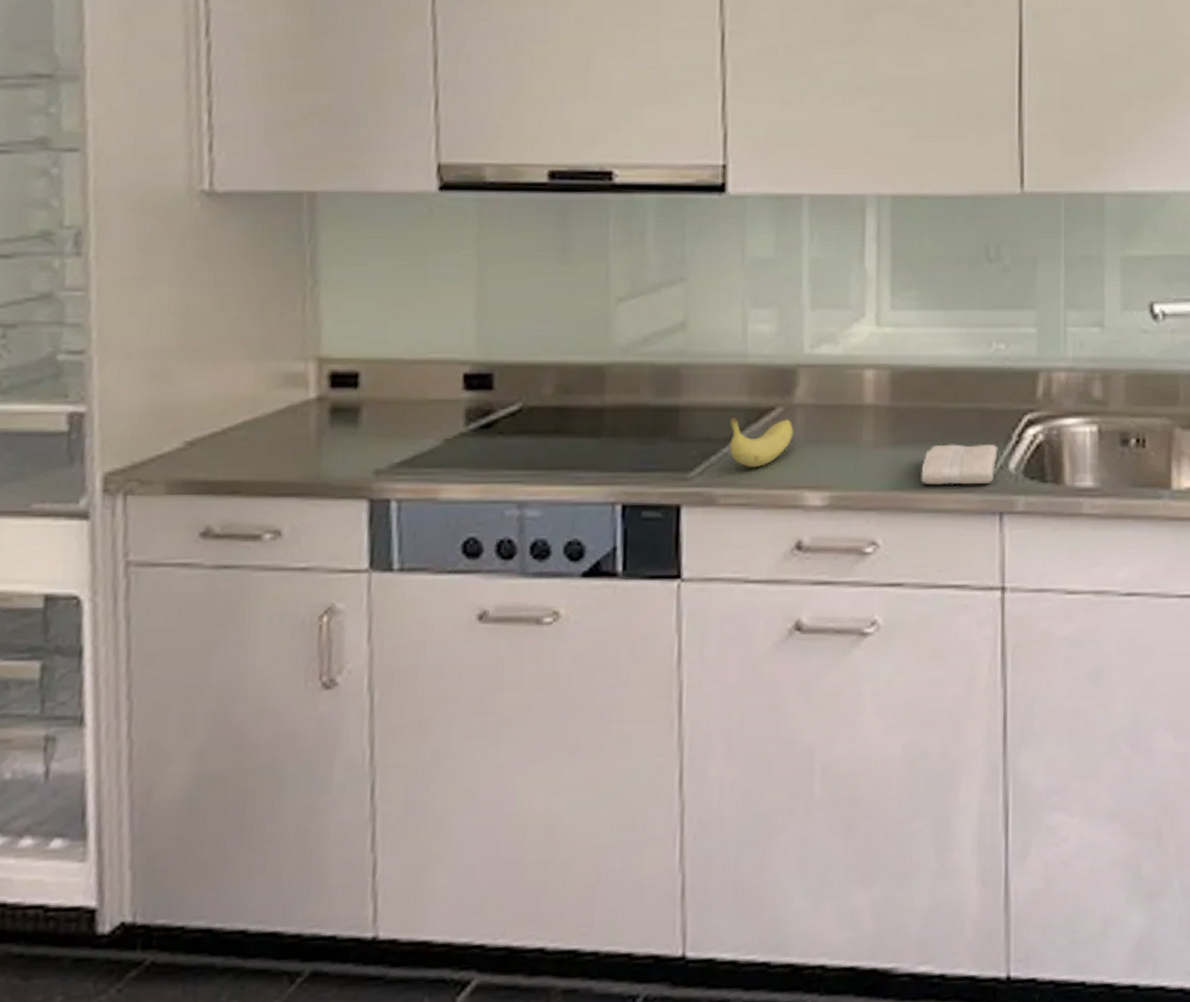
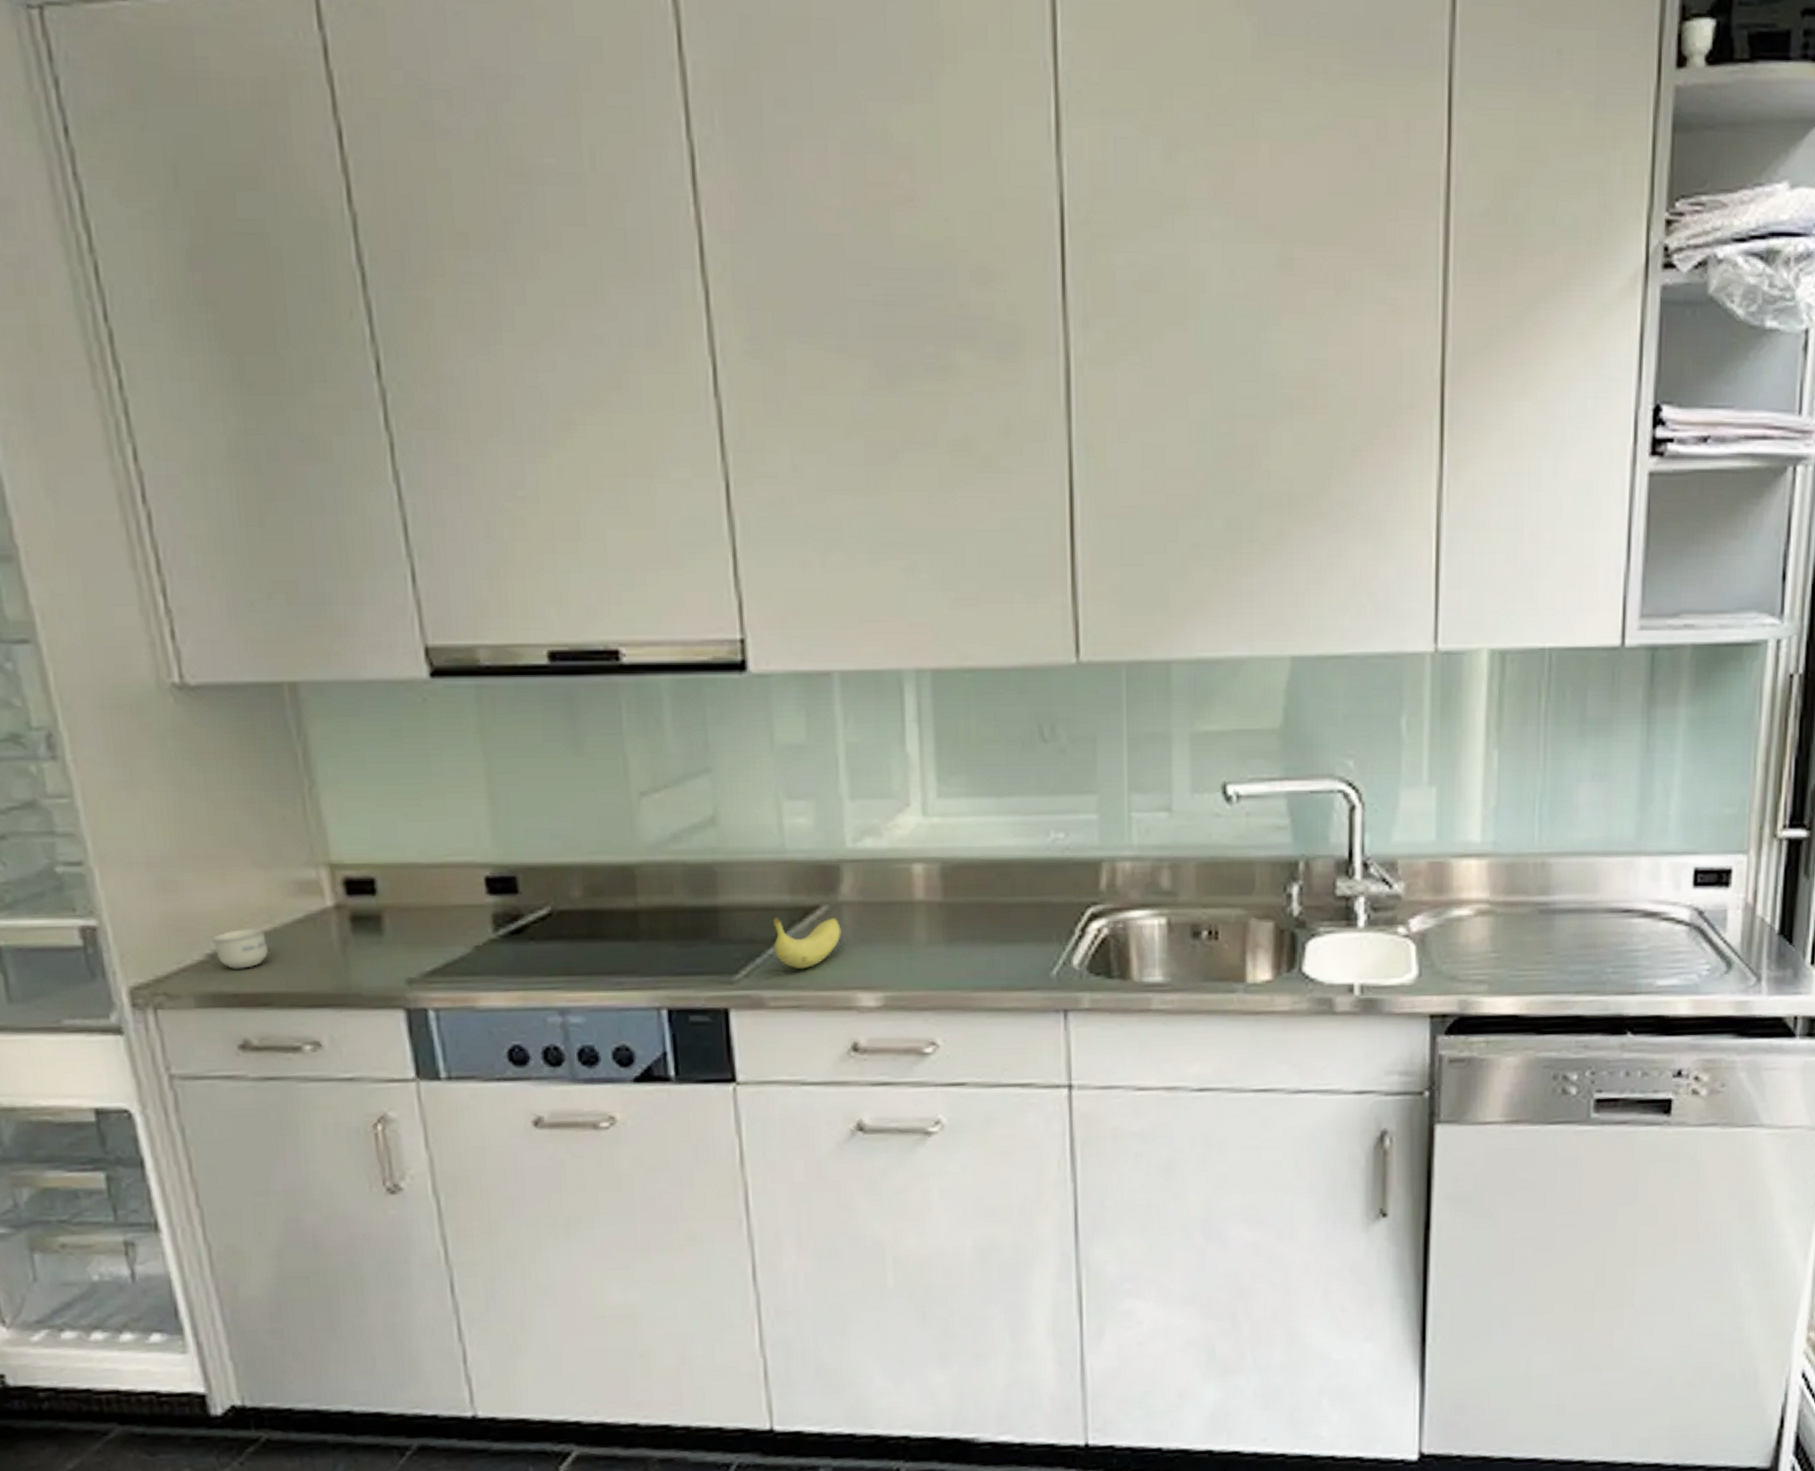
cup: none [194,417,246,457] -> present [213,927,268,969]
washcloth: present [921,444,998,485] -> none [979,939,1060,984]

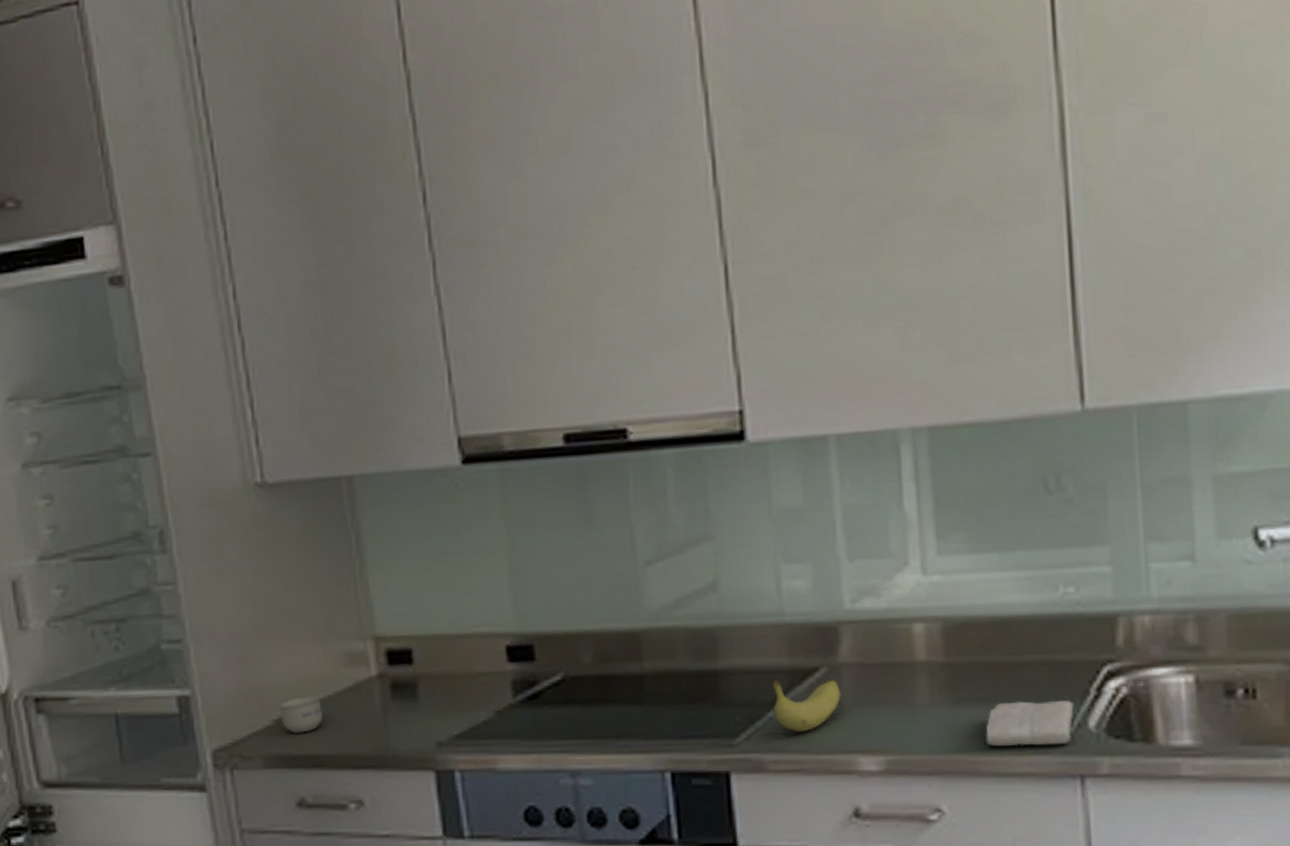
washcloth: none [979,939,1060,984] -> present [985,700,1074,747]

